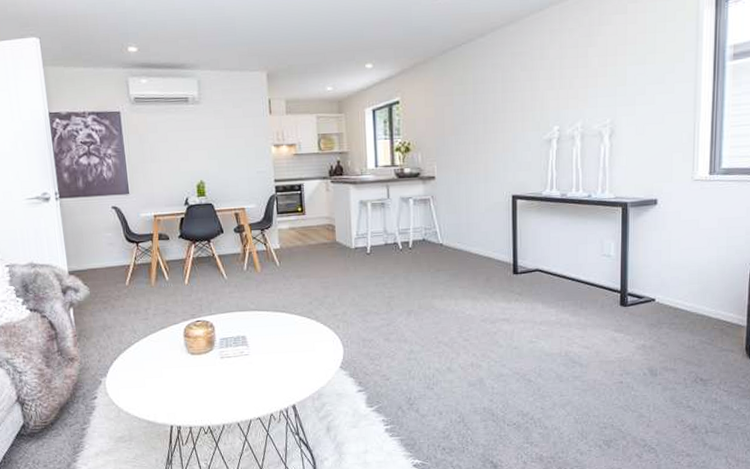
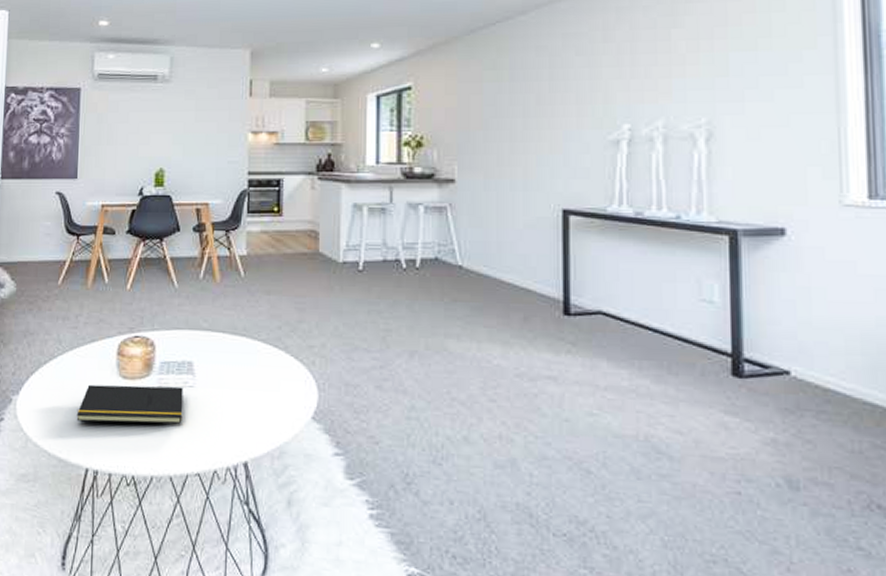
notepad: none [157,356,243,392] -> present [76,384,184,424]

